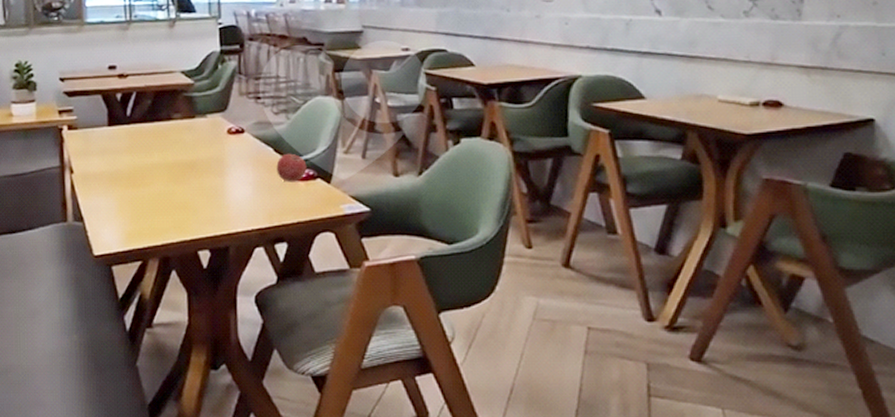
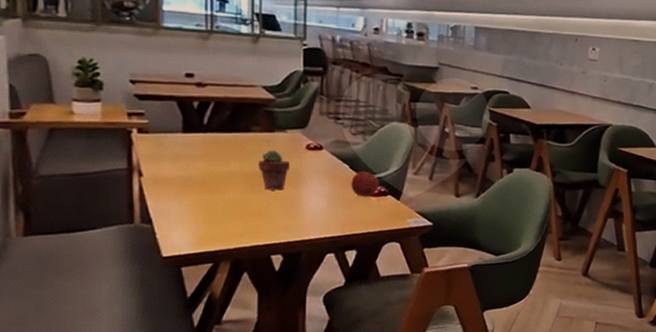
potted succulent: none [181,137,212,180] -> present [258,150,290,190]

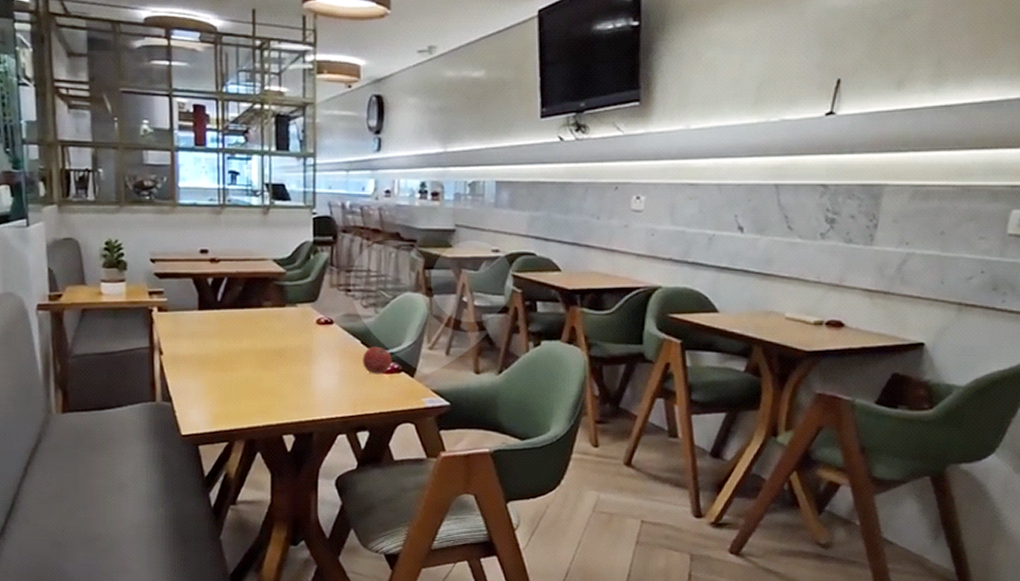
potted succulent: present [258,150,290,190] -> none [270,325,300,368]

